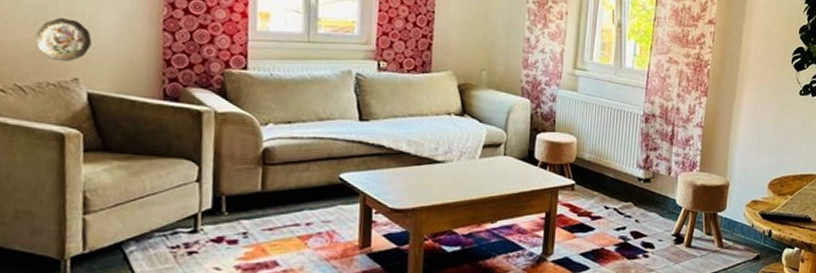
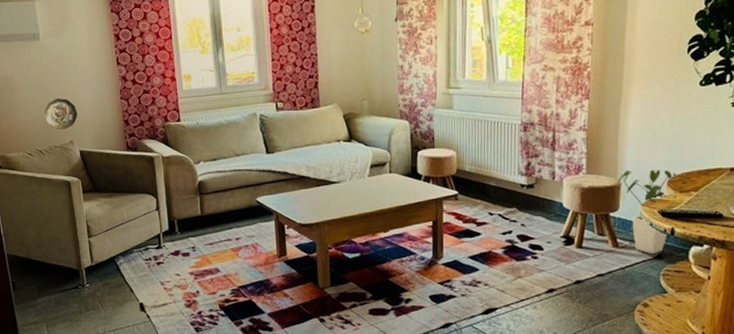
house plant: none [726,170,778,256] -> present [617,169,679,255]

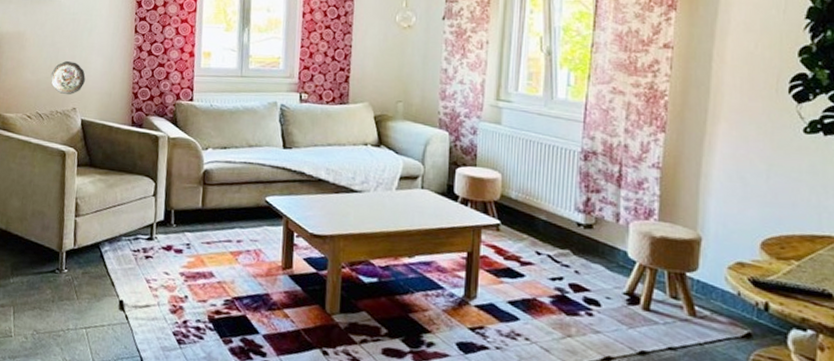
house plant: present [617,169,679,255] -> none [696,222,776,333]

